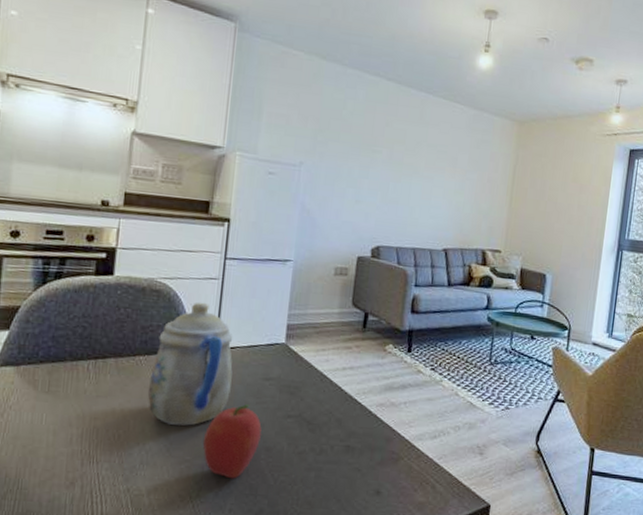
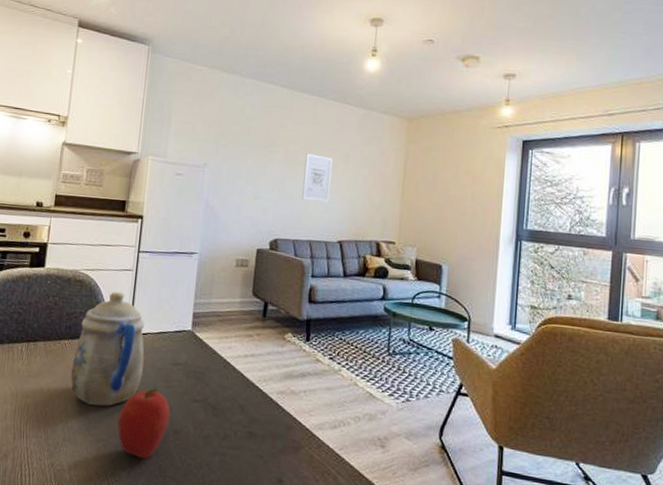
wall art: none [407,155,440,209] -> present [302,153,332,203]

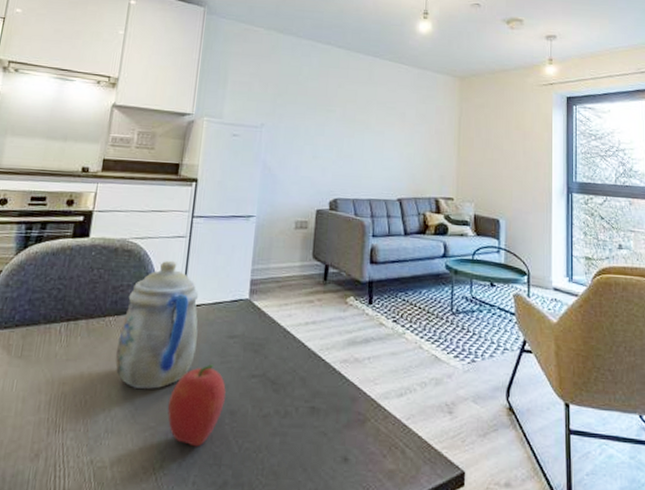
wall art: present [302,153,332,203] -> none [361,112,389,161]

